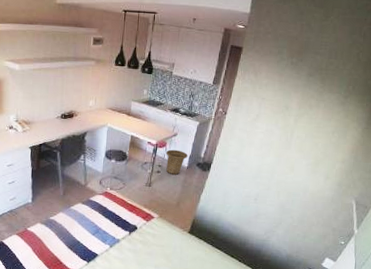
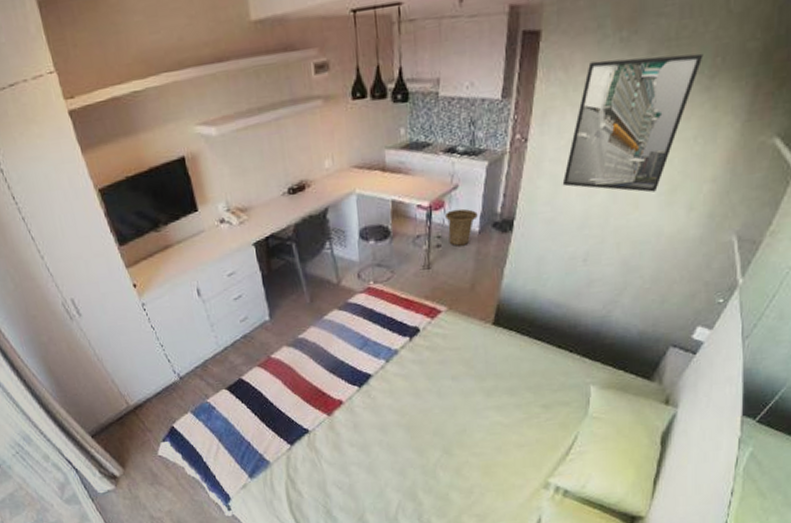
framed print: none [246,73,342,162] -> present [562,53,703,193]

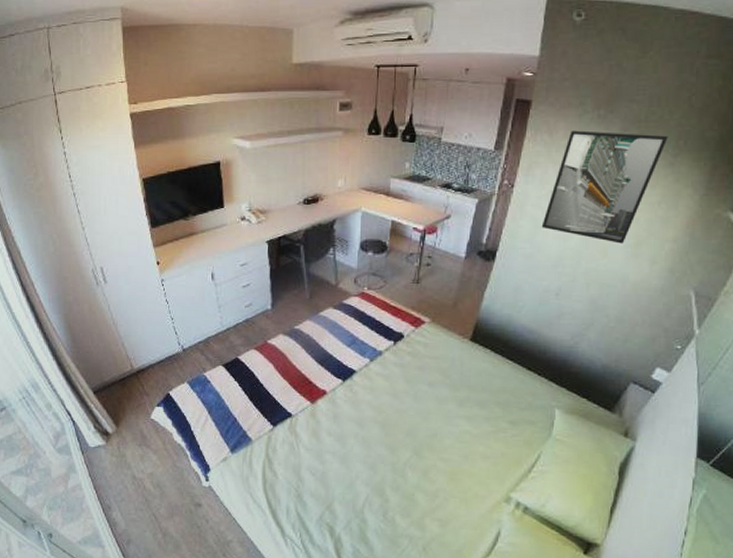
basket: present [445,208,478,246] -> none [437,235,465,267]

